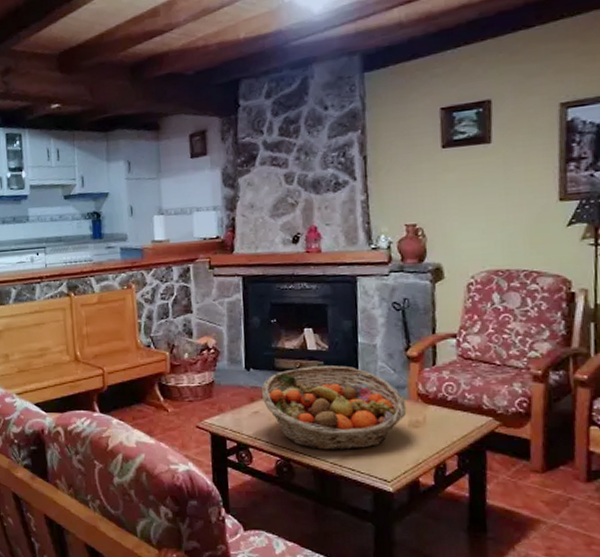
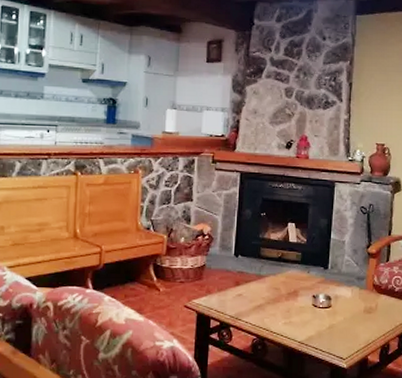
fruit basket: present [262,365,407,451] -> none [247,256,364,332]

